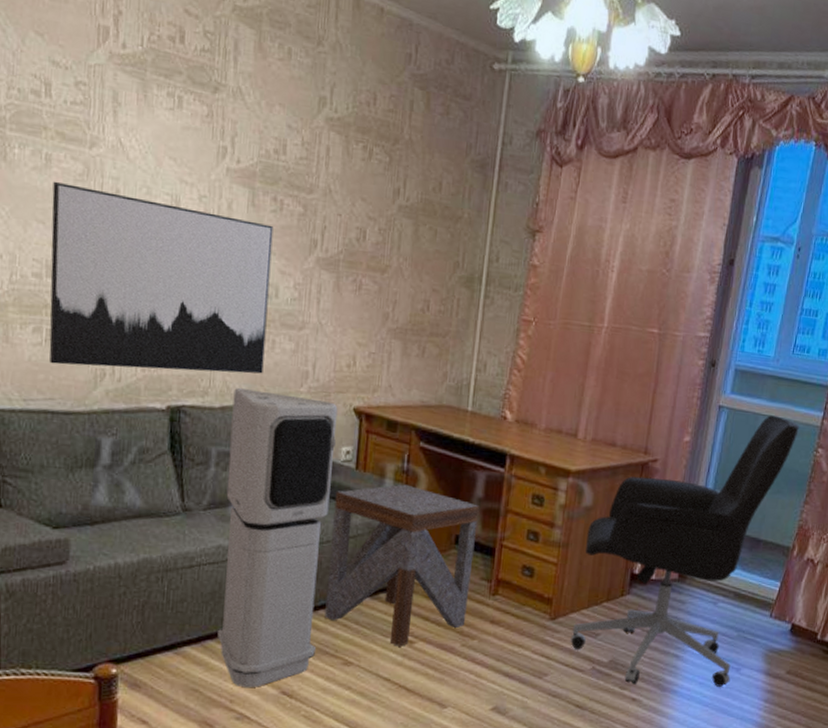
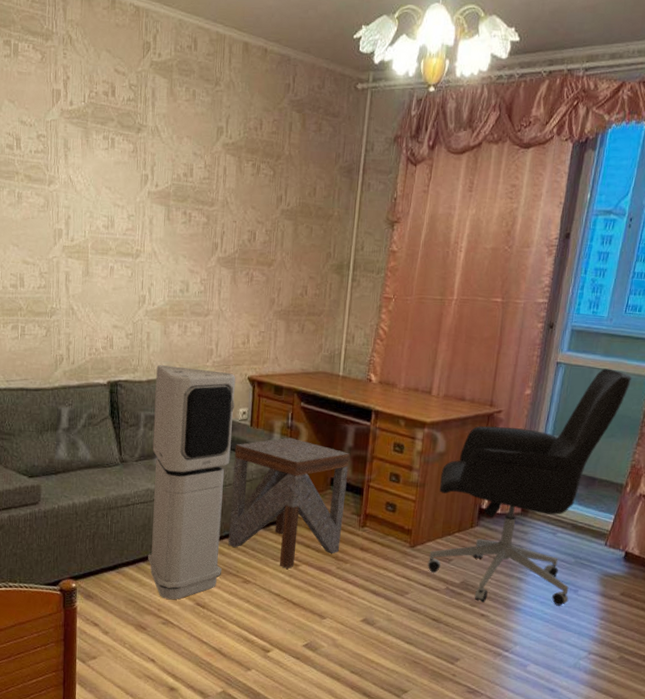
wall art: present [49,181,274,374] -> none [23,213,184,353]

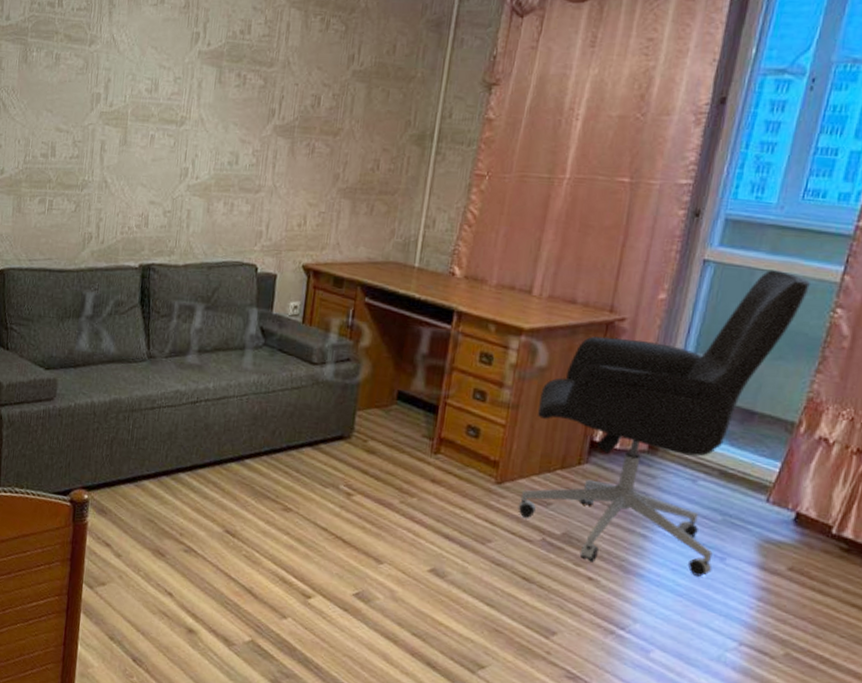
air purifier: present [148,365,236,600] -> none [172,248,288,524]
side table: present [228,437,350,569] -> none [268,338,423,498]

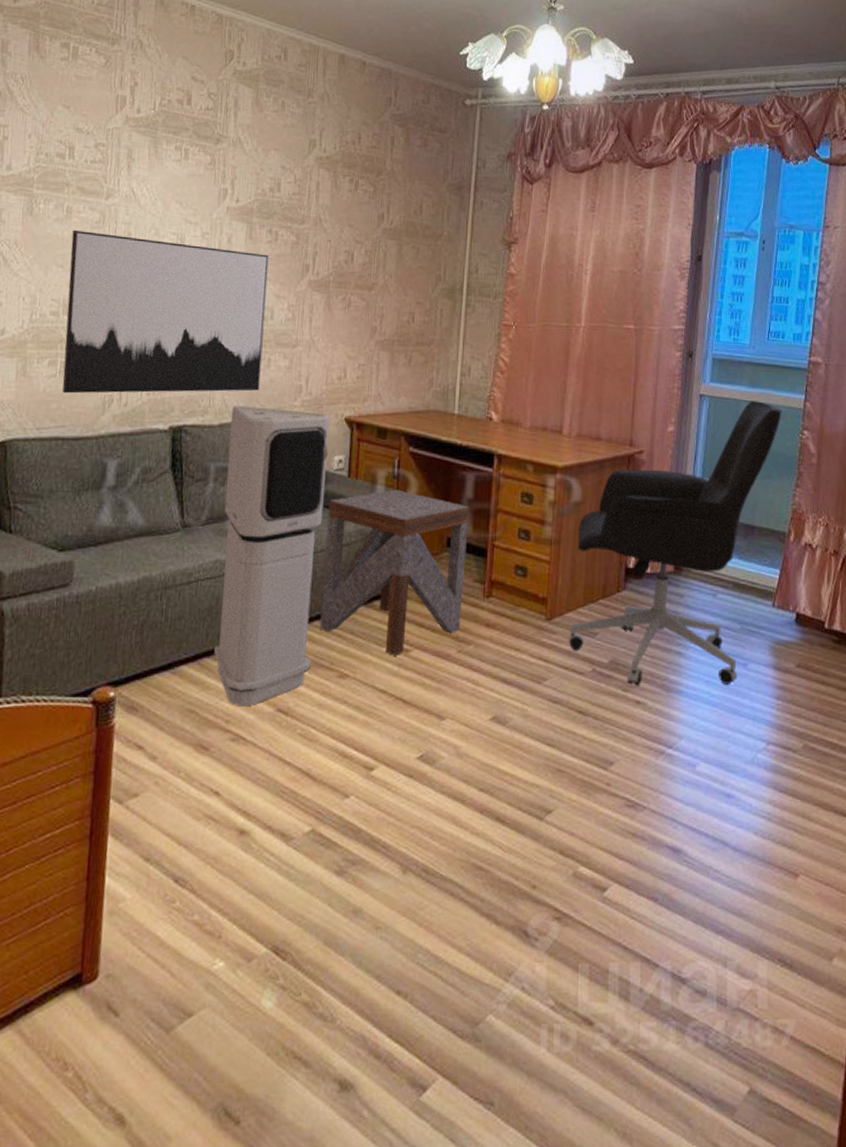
wall art: none [50,76,237,235] -> present [62,229,269,394]
air purifier: none [172,248,288,524] -> present [214,406,330,707]
side table: none [268,338,423,498] -> present [320,489,469,656]

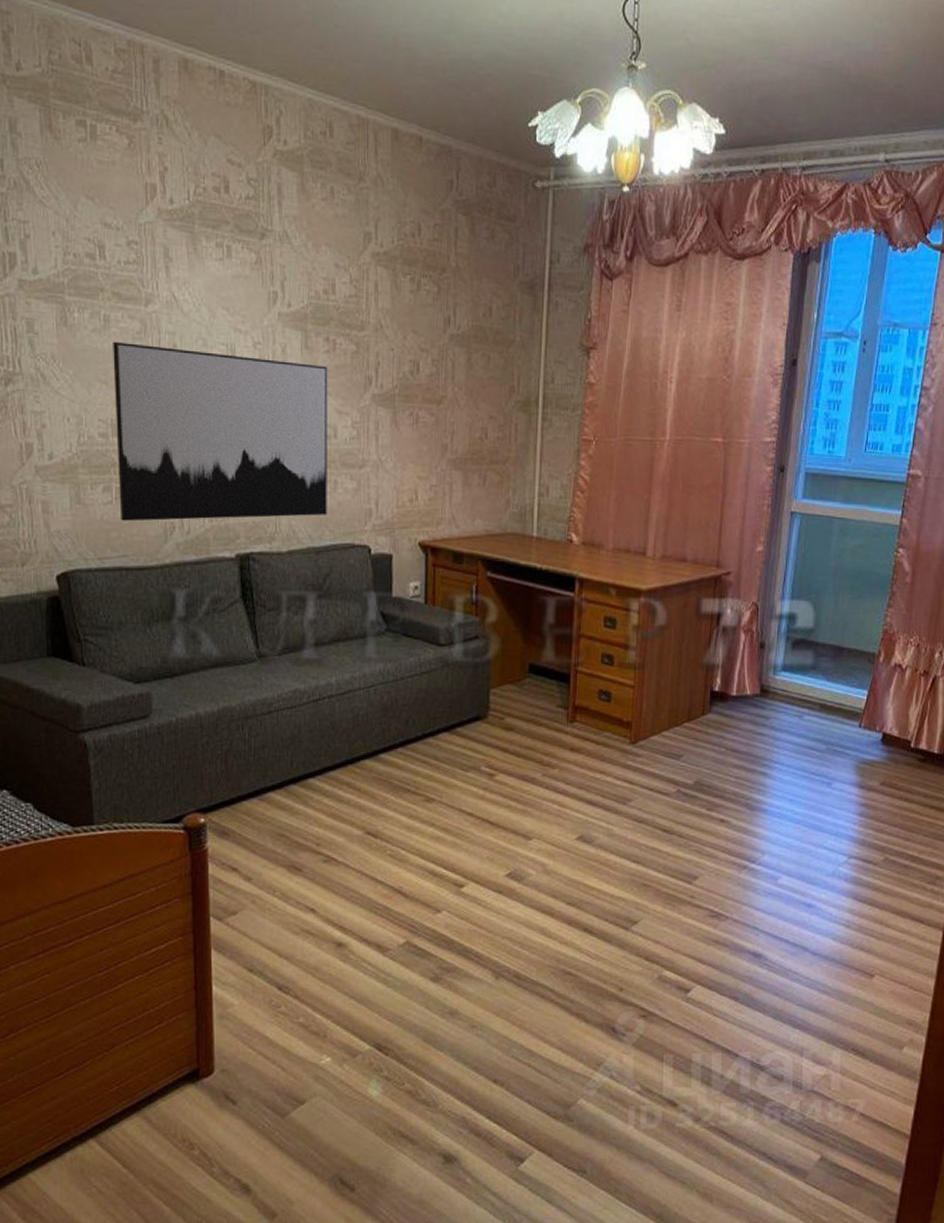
air purifier: present [214,406,330,707] -> none [299,531,404,830]
side table: present [320,489,469,656] -> none [404,616,551,780]
office chair: present [568,401,782,686] -> none [653,517,877,805]

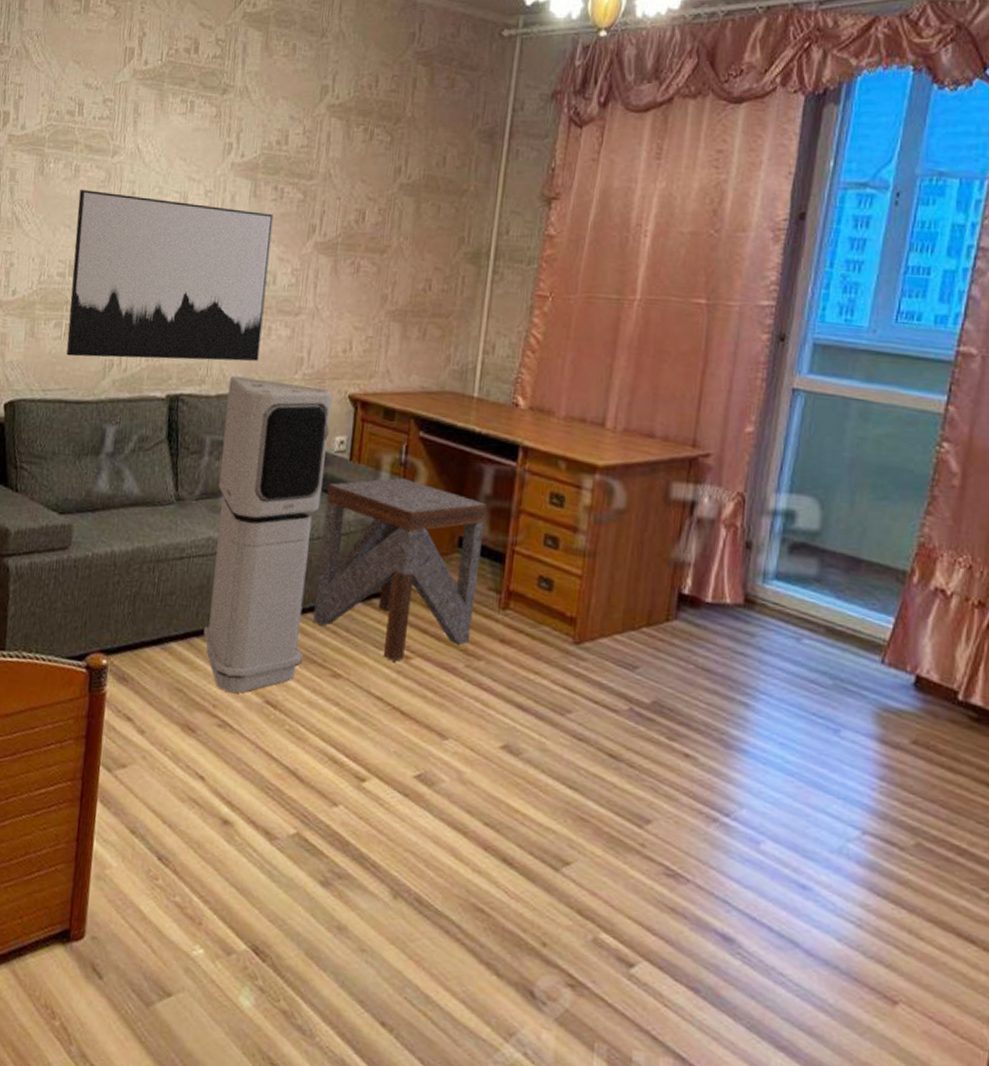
air purifier: none [299,531,404,830] -> present [203,376,333,693]
side table: none [404,616,551,780] -> present [313,477,487,662]

